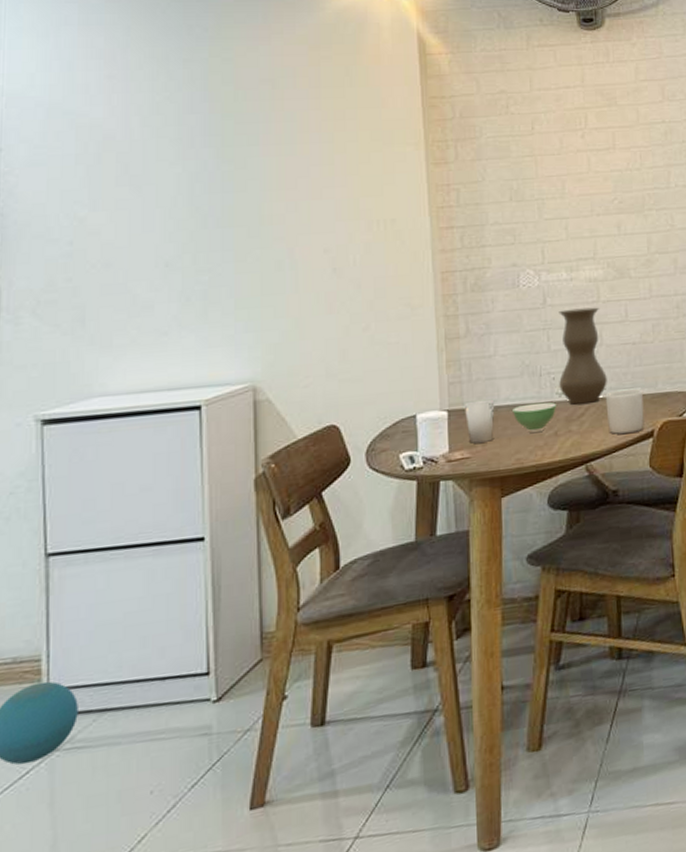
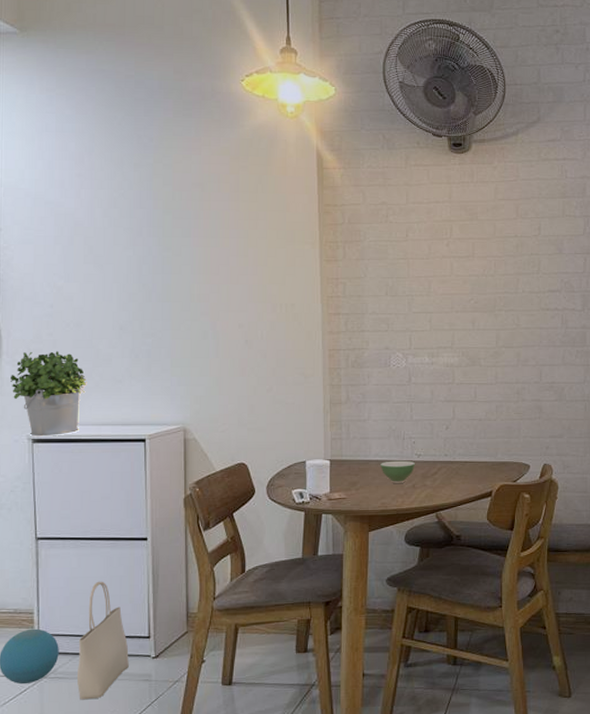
potted plant: none [12,301,118,416] -> present [11,351,86,437]
tote bag: none [103,603,179,776] -> present [76,581,129,700]
cup: present [465,399,495,444] -> none [344,454,367,487]
vase: present [559,307,607,406] -> none [418,388,457,466]
mug: present [605,388,644,435] -> none [454,456,486,492]

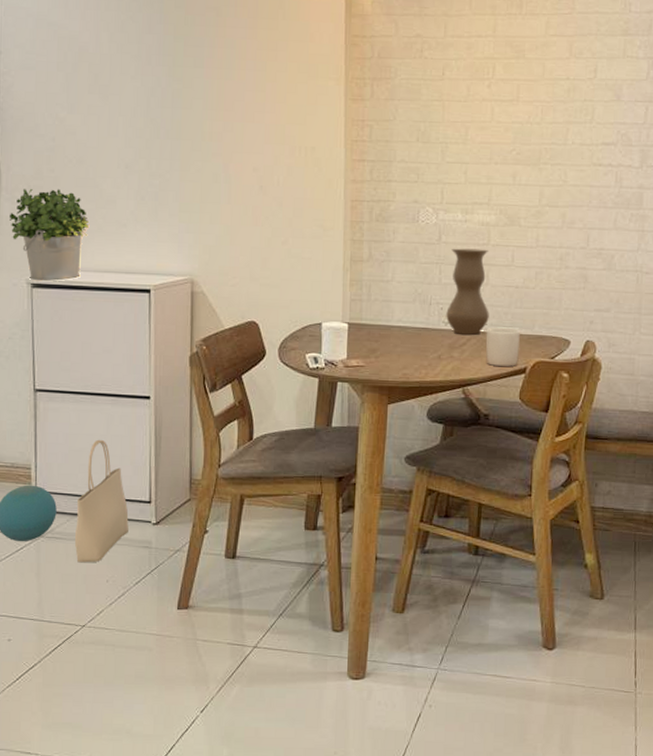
bowl: present [379,460,416,484] -> none [402,327,443,354]
vase: none [418,388,457,466] -> present [446,248,489,336]
mug: none [454,456,486,492] -> present [485,327,521,367]

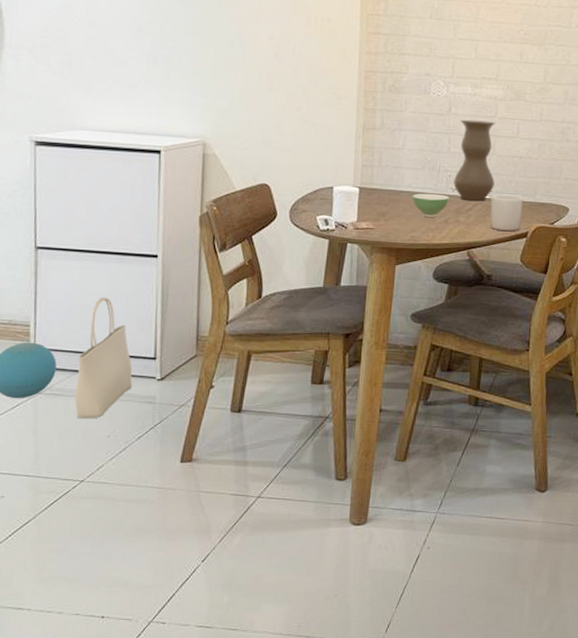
potted plant: present [10,189,89,281] -> none [13,46,98,139]
bowl: none [402,327,443,354] -> present [411,193,450,218]

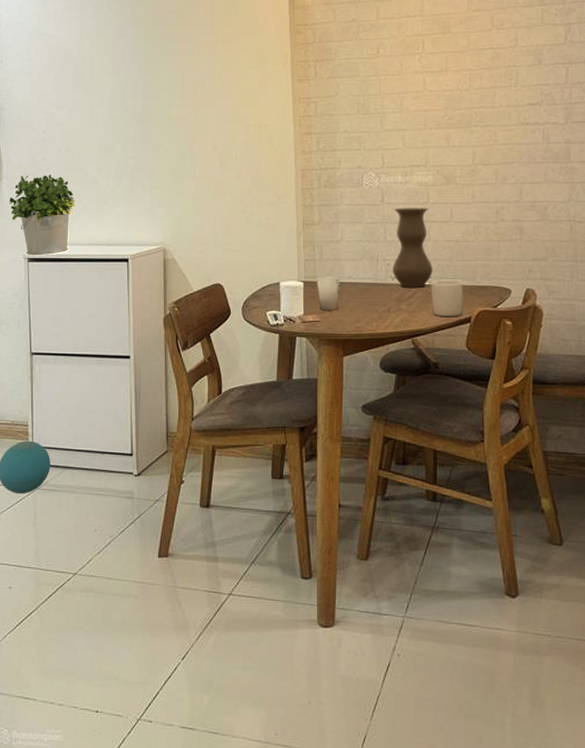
potted plant: none [13,46,98,139] -> present [10,174,75,256]
tote bag: present [74,297,132,419] -> none [66,397,113,513]
cup: none [373,183,399,218] -> present [317,276,340,310]
bowl: present [411,193,450,218] -> none [353,283,391,308]

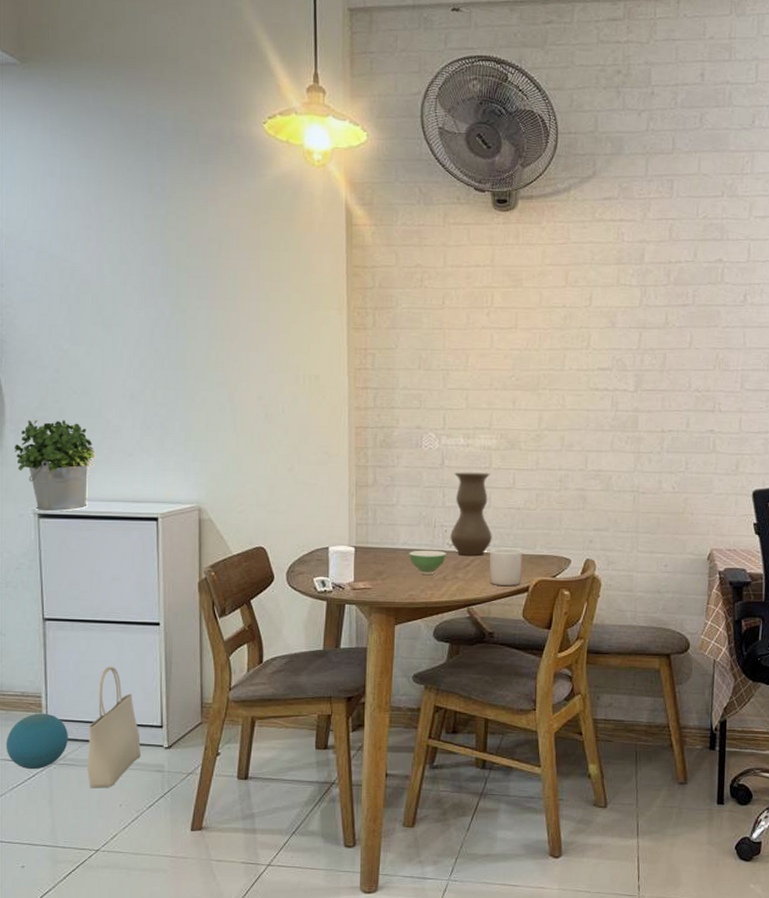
tote bag: none [66,397,113,513] -> present [86,666,141,788]
cup: present [317,276,340,310] -> none [369,541,394,577]
bowl: none [353,283,391,308] -> present [408,550,447,576]

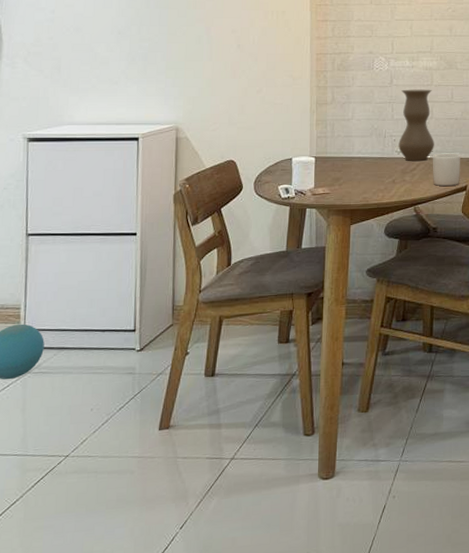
potted plant: present [15,420,94,512] -> none [9,54,83,136]
tote bag: present [86,666,141,788] -> none [60,275,114,395]
bowl: present [408,550,447,576] -> none [362,157,396,180]

